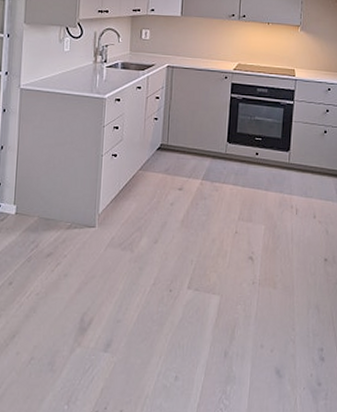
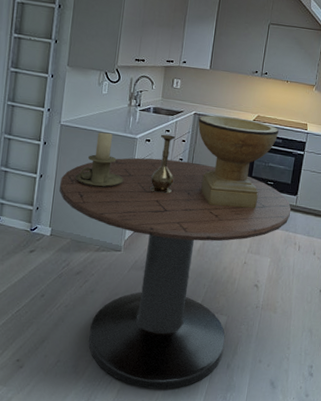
dining table: none [23,119,284,385] -> present [59,157,292,390]
candle holder: none [40,94,93,156] -> present [75,132,124,188]
vase: none [123,92,150,159] -> present [150,134,176,194]
decorative bowl: none [172,66,264,170] -> present [198,115,280,209]

